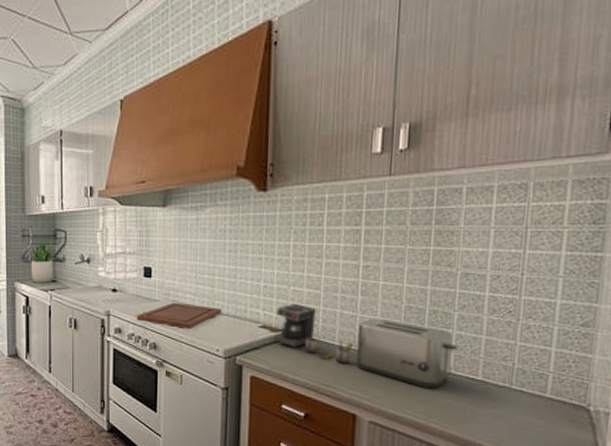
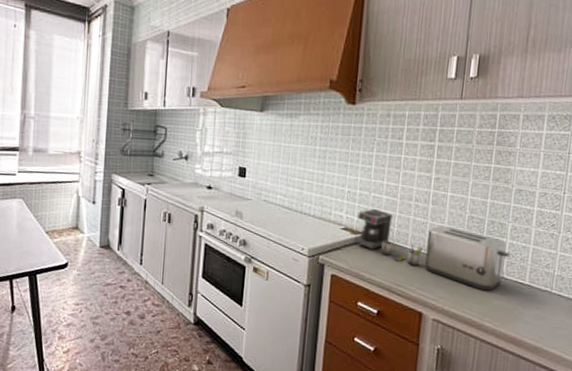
planter: present [30,241,53,284] -> none [129,135,153,177]
cutting board: present [136,303,223,330] -> none [228,202,309,229]

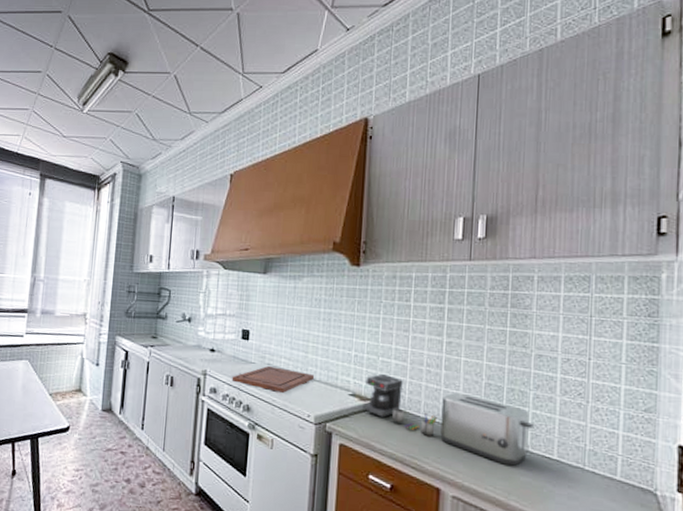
cutting board: none [228,202,309,229] -> present [231,366,315,394]

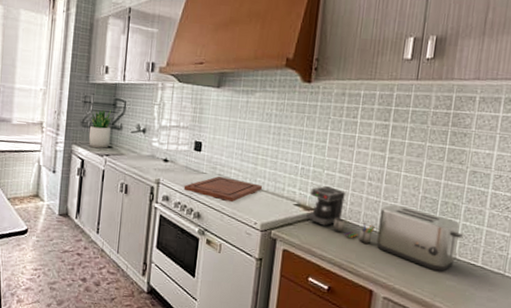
planter: none [133,298,157,340] -> present [88,108,112,149]

